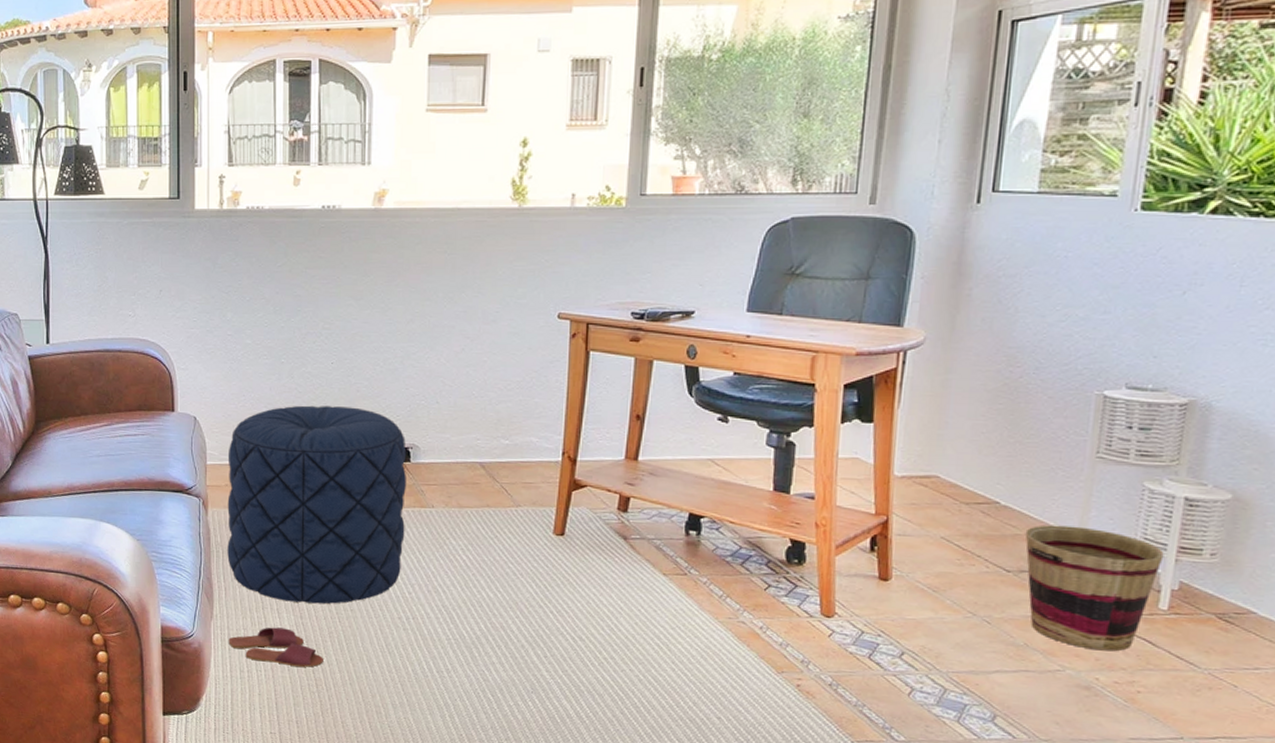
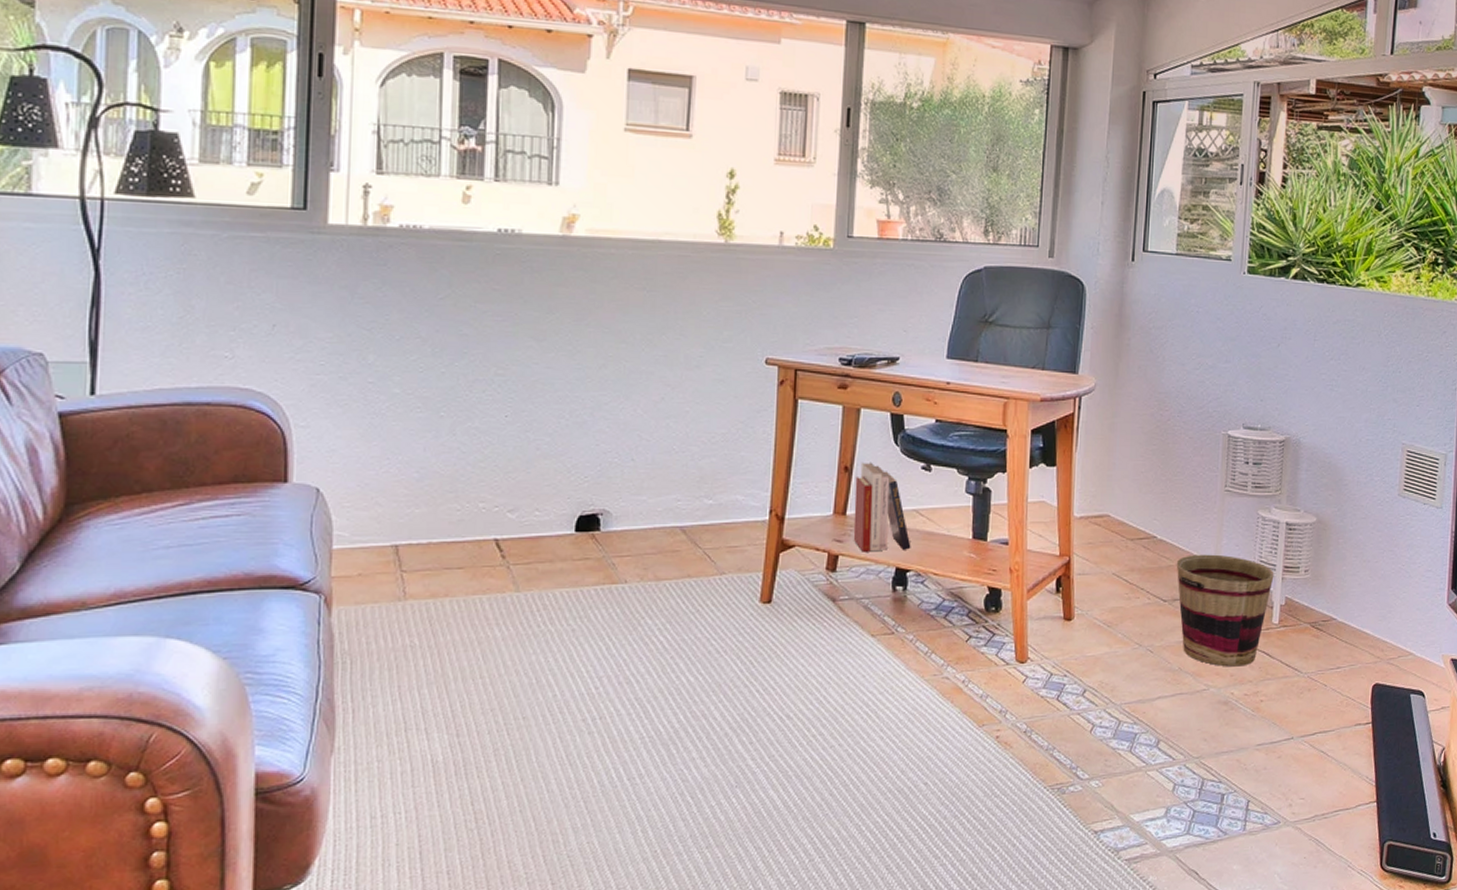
pouf: present [227,405,407,604] -> none [357,468,596,717]
slippers: present [228,627,323,667] -> none [355,752,486,801]
books: none [645,411,706,497] -> present [853,462,911,552]

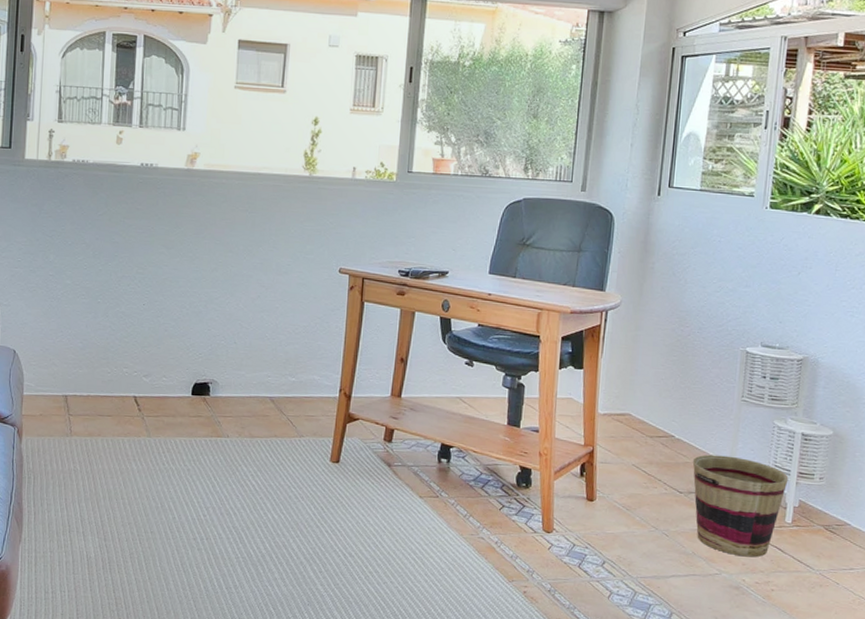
books: present [853,462,911,552] -> none [406,355,455,430]

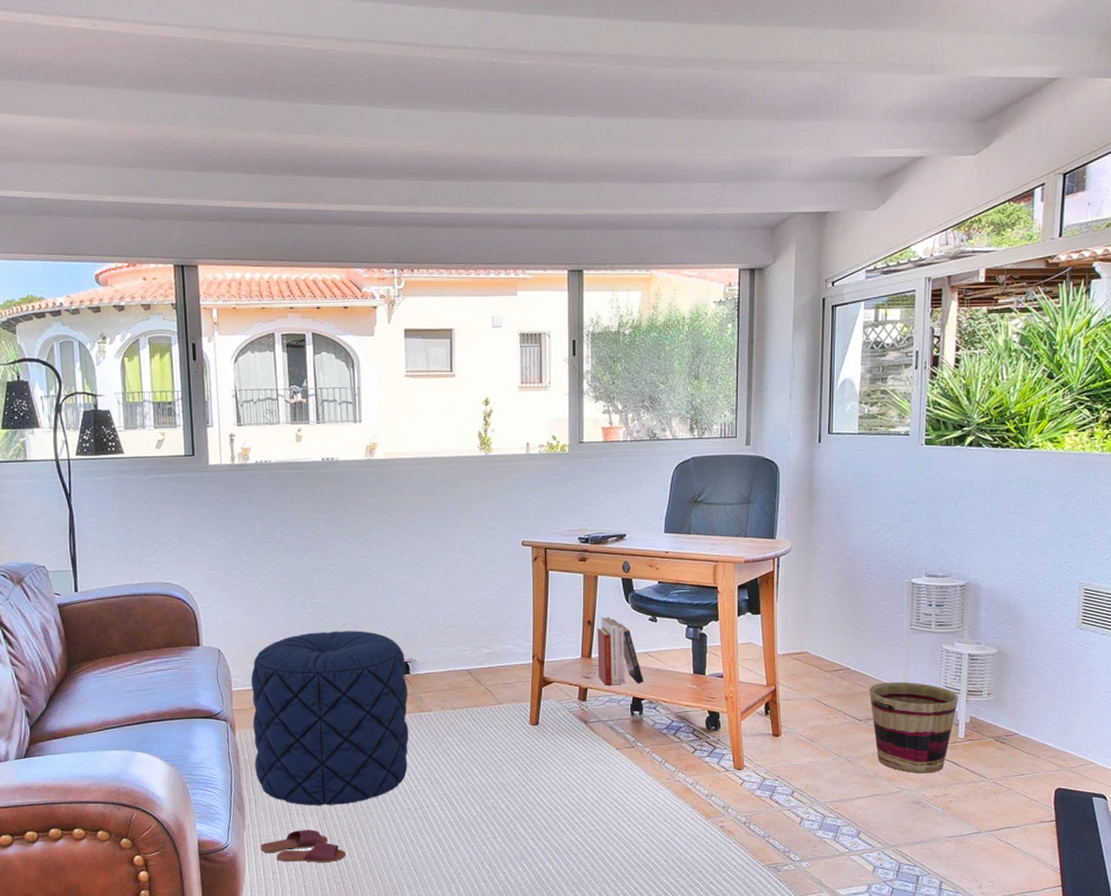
slippers: none [35,549,124,587] -> present [260,830,346,862]
pouf: none [38,342,207,527] -> present [250,630,409,806]
books: none [406,355,455,430] -> present [597,616,644,686]

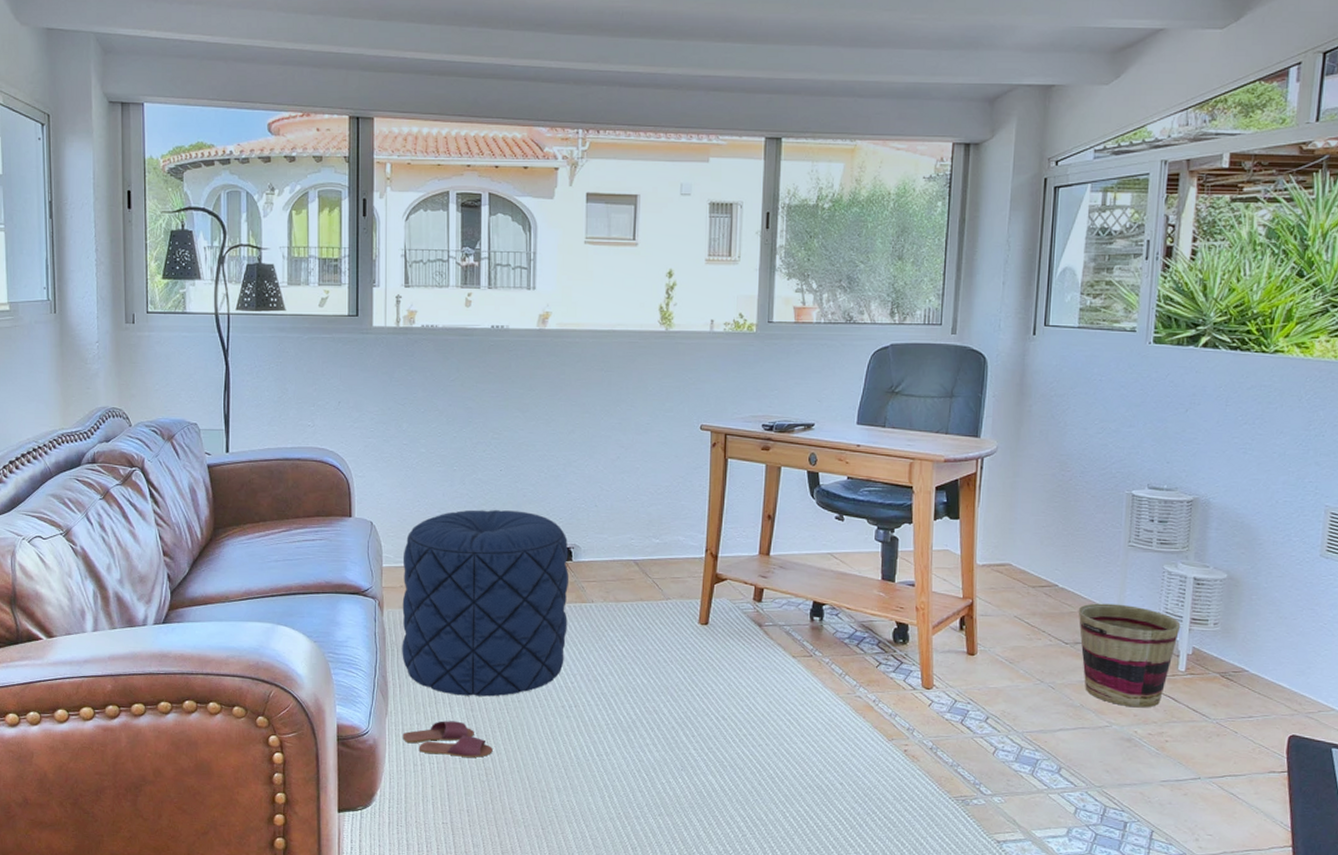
books: present [597,616,644,686] -> none [776,511,827,587]

